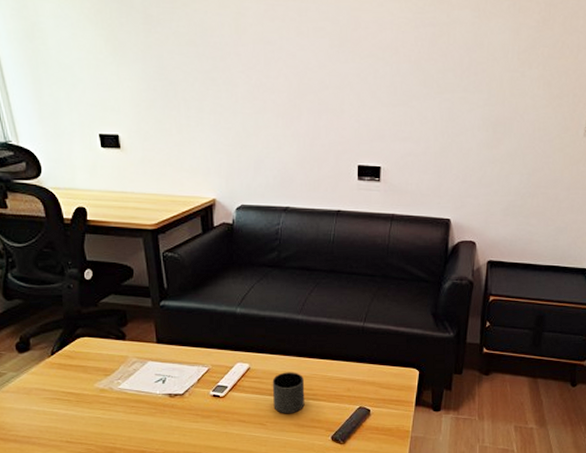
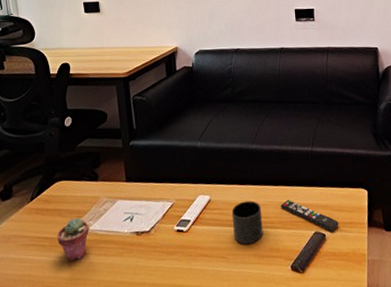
potted succulent: none [82,375,118,416] -> present [56,217,89,261]
remote control: none [325,374,385,408] -> present [280,200,339,233]

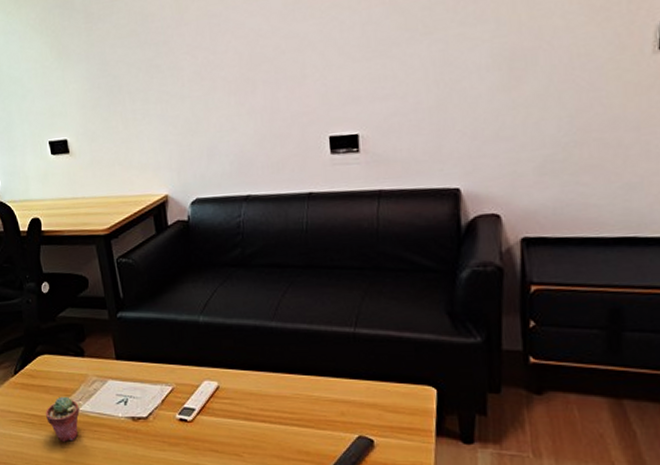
mug: present [231,200,263,245] -> none [246,391,288,444]
remote control: present [280,200,339,233] -> none [311,394,393,439]

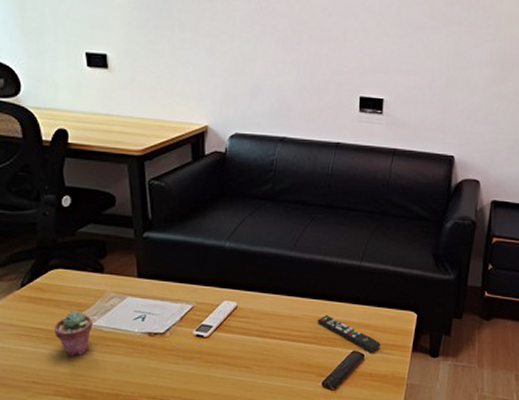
remote control: none [311,394,393,439] -> present [317,315,381,353]

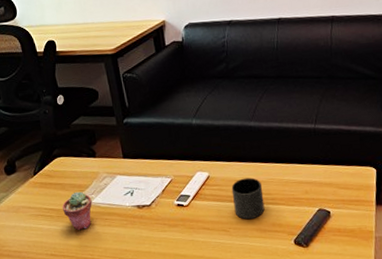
mug: none [260,312,296,357] -> present [231,177,265,220]
remote control: present [317,315,381,353] -> none [282,177,345,210]

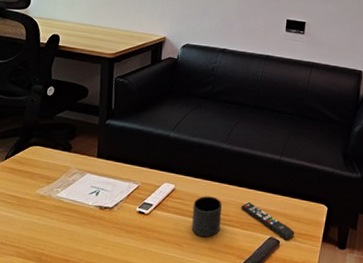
potted succulent: present [62,191,92,230] -> none [24,182,57,222]
remote control: none [282,177,345,210] -> present [241,202,295,241]

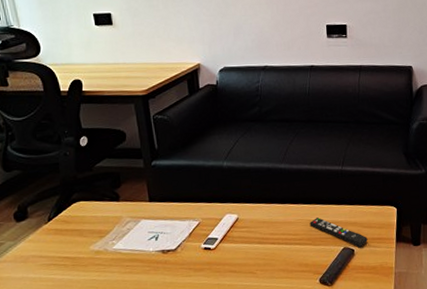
mug: present [191,196,223,238] -> none [260,218,292,261]

